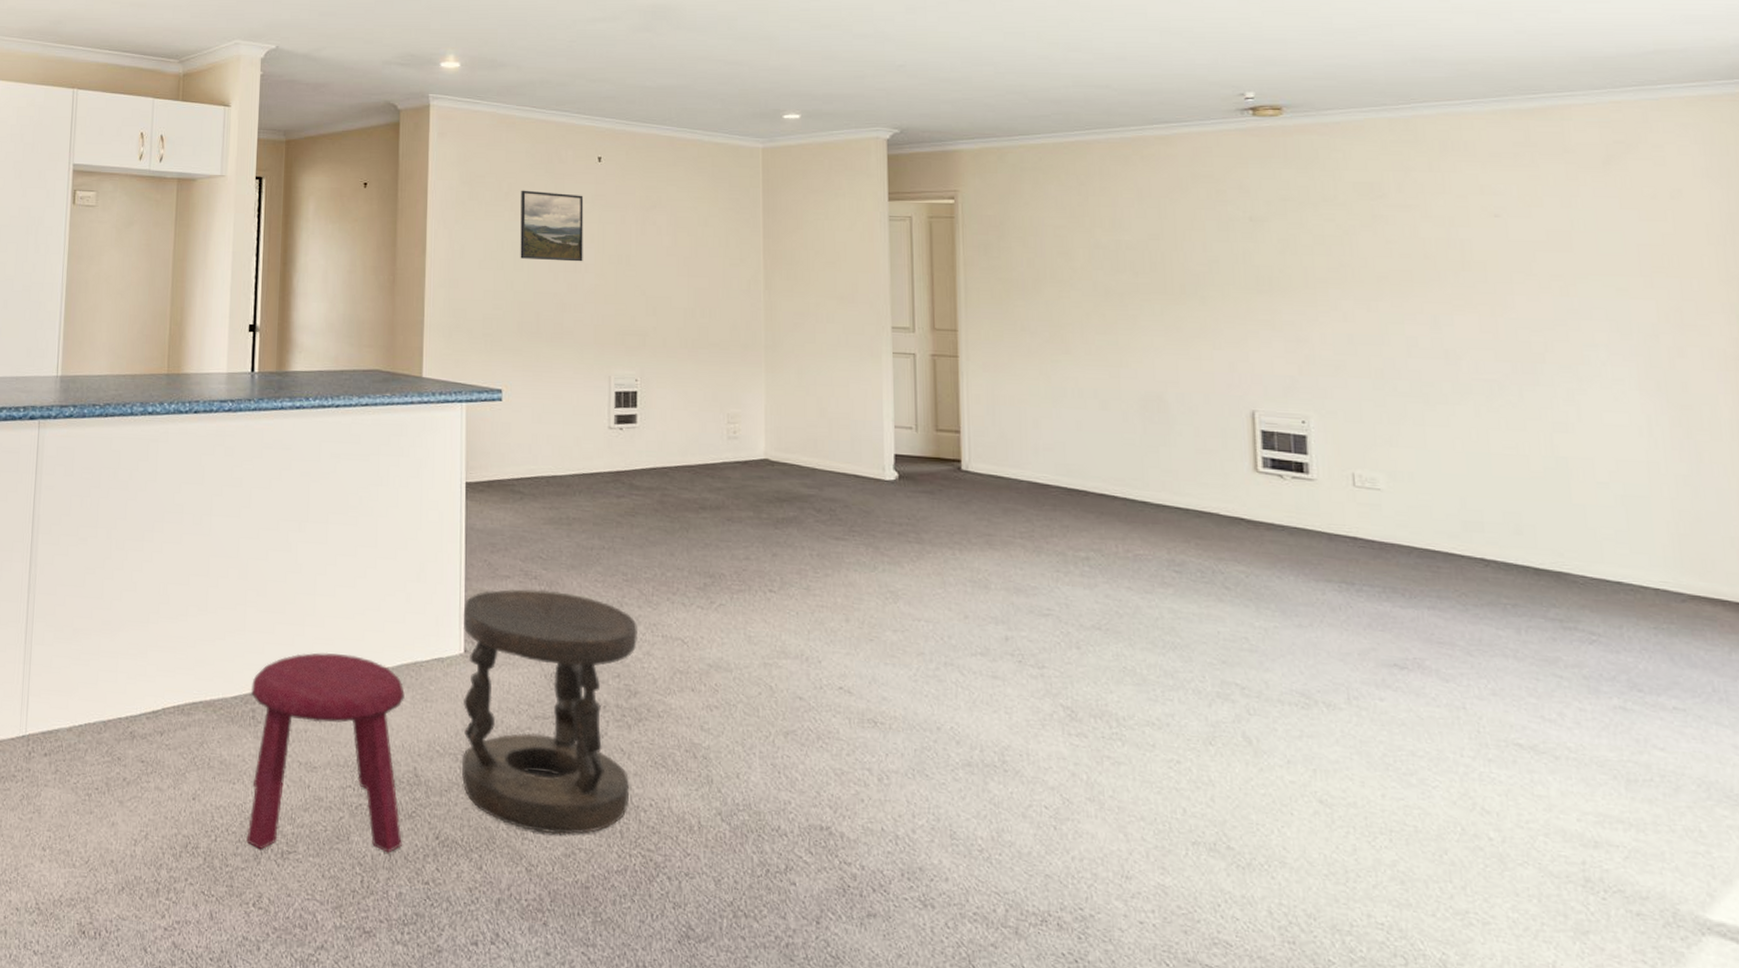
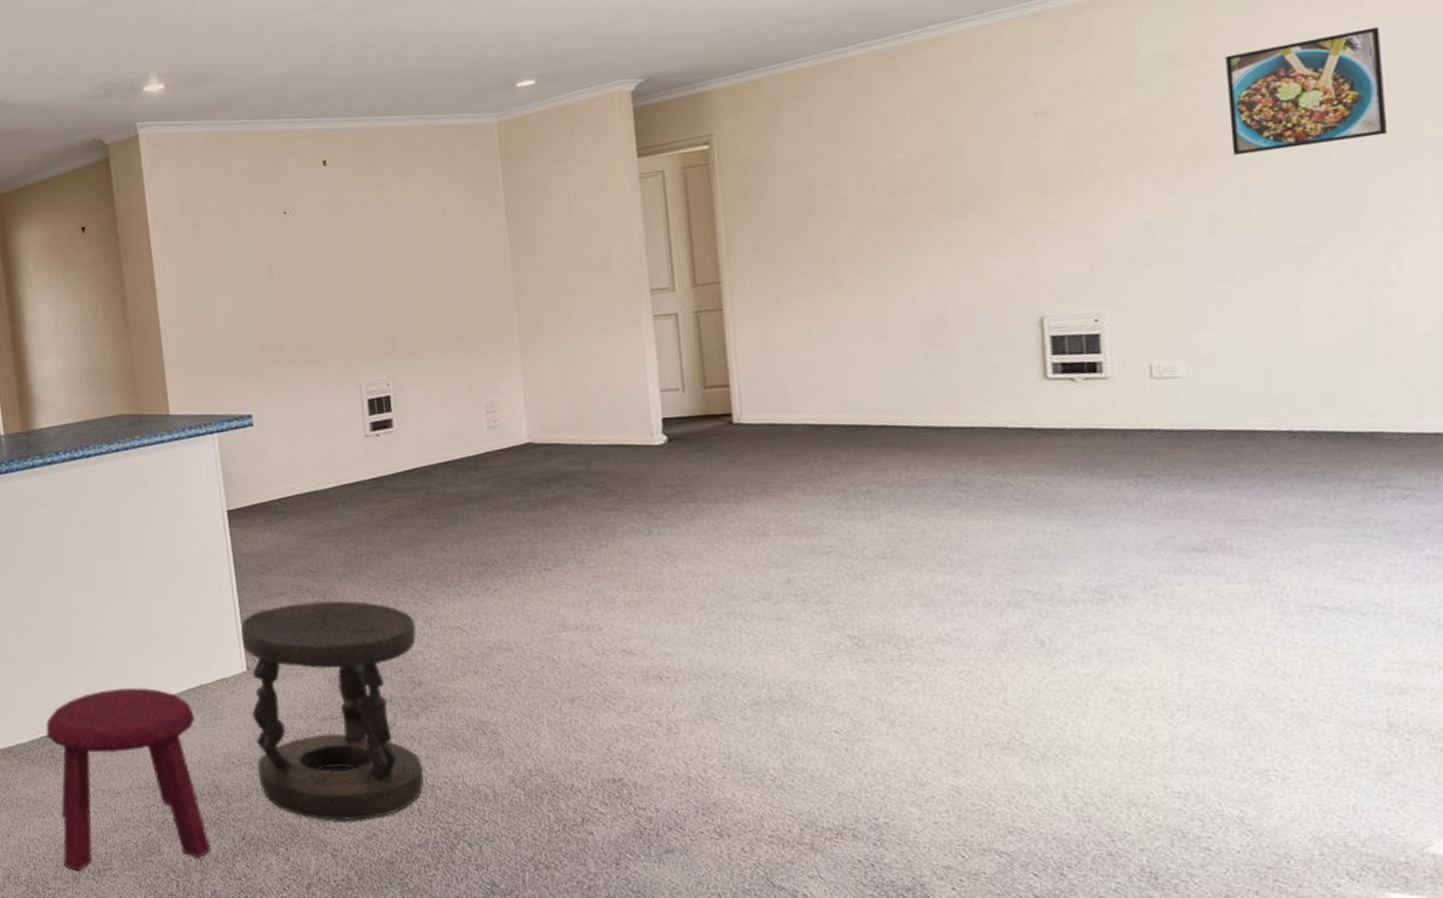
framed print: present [520,190,584,262] -> none [246,204,319,280]
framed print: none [1418,190,1563,289] -> present [1225,27,1387,155]

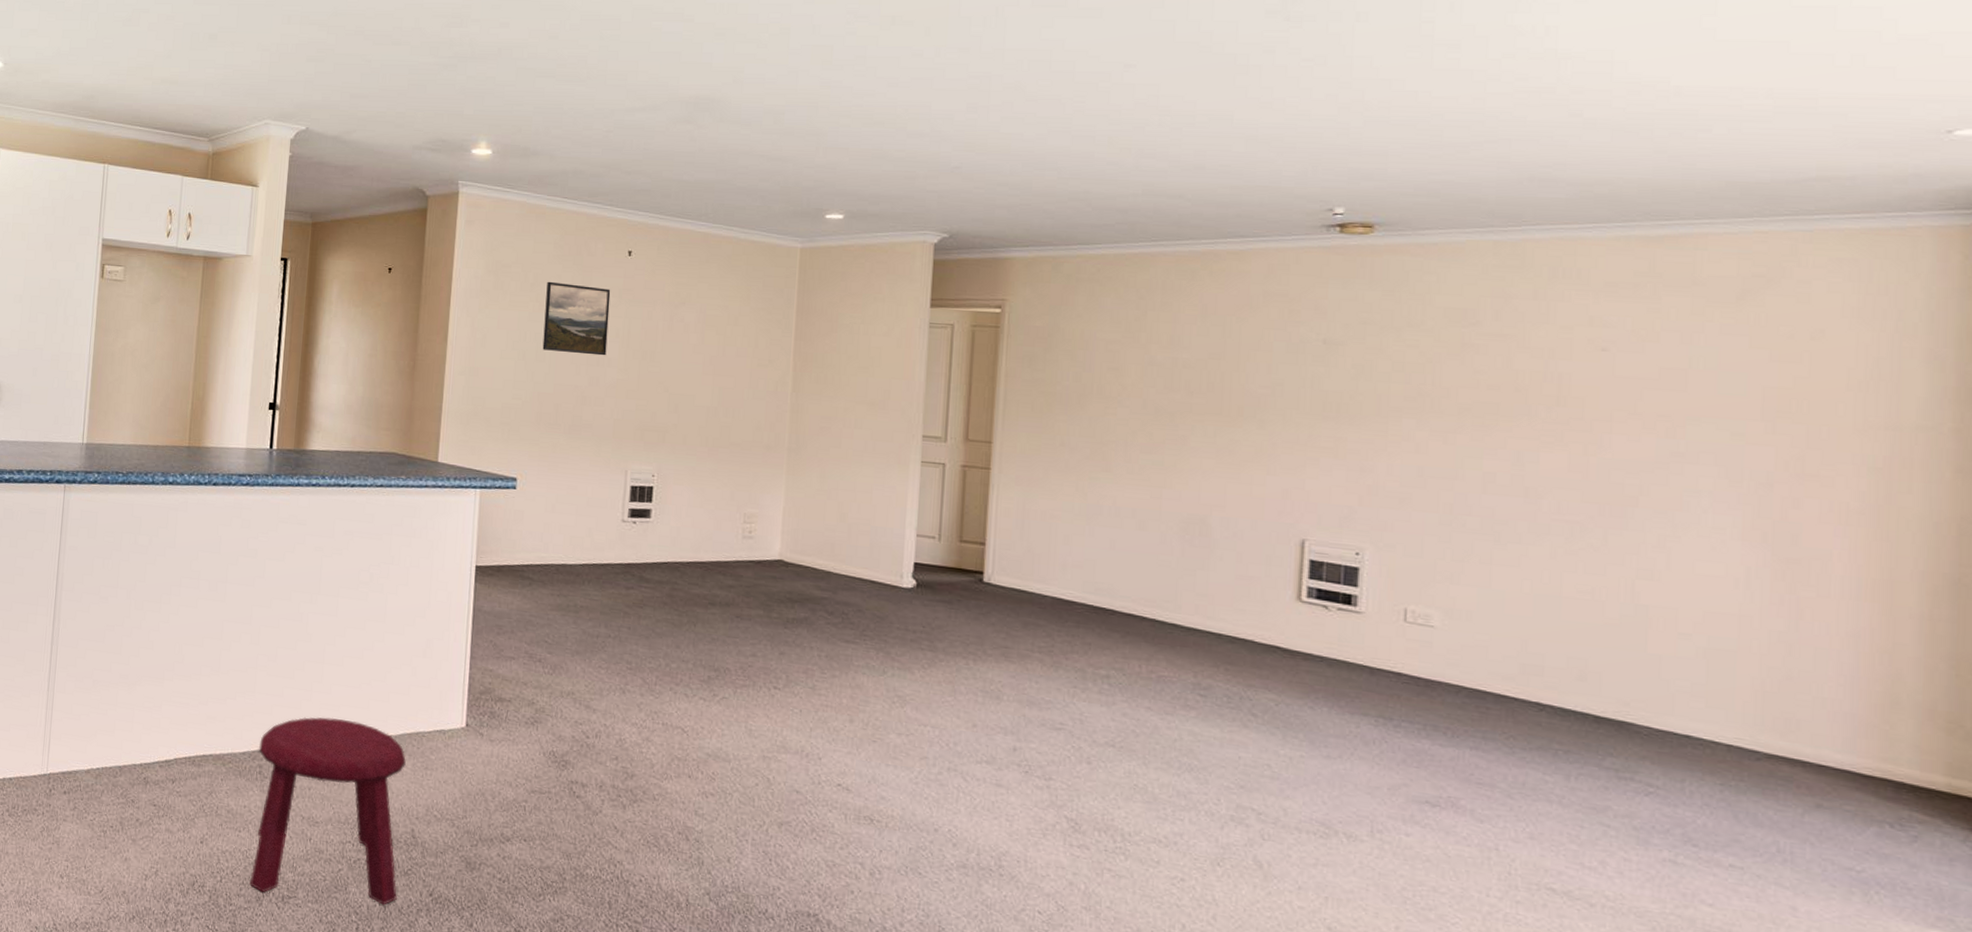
stool: present [241,600,424,821] -> none [457,670,639,902]
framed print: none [246,204,319,280] -> present [542,281,611,356]
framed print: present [1225,27,1387,155] -> none [1513,323,1673,430]

